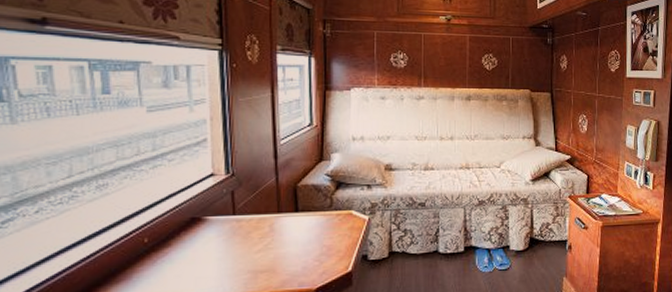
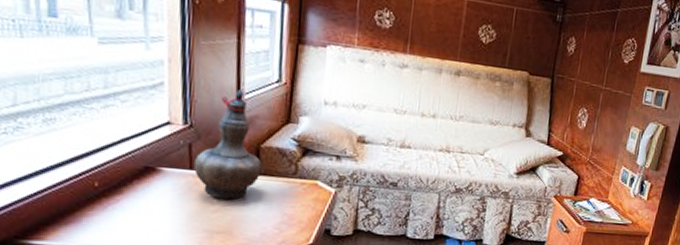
decorative vase: none [236,137,300,239] -> present [193,90,262,200]

